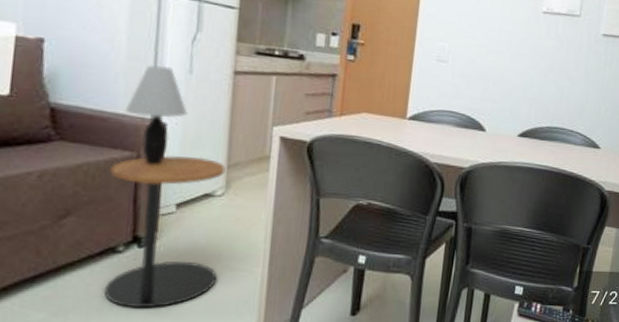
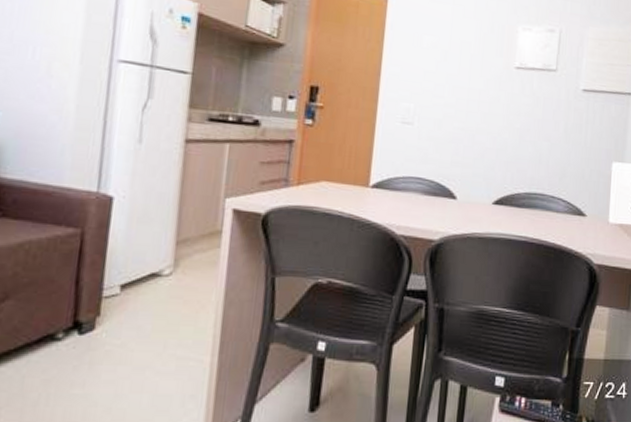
side table: present [103,155,226,309] -> none [39,232,175,404]
table lamp: present [124,65,188,166] -> none [70,135,136,243]

